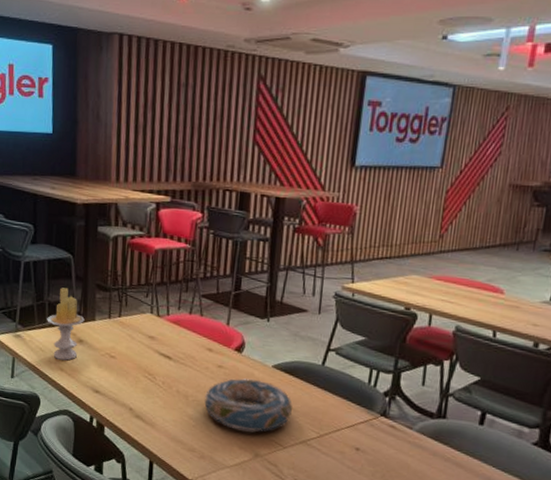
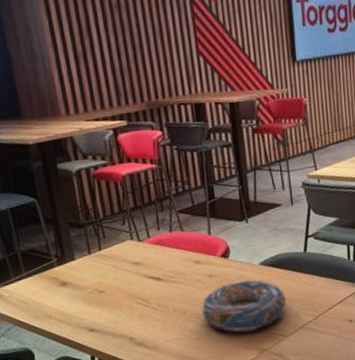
candle: present [47,287,85,361] -> none [22,233,64,308]

